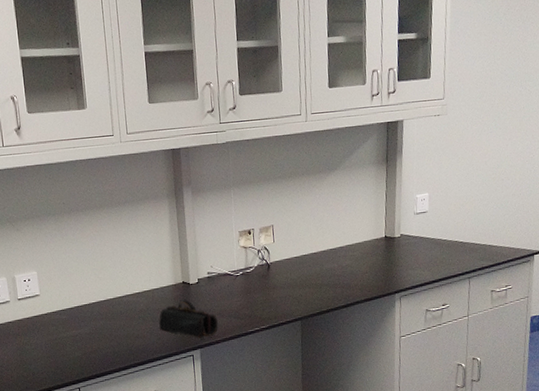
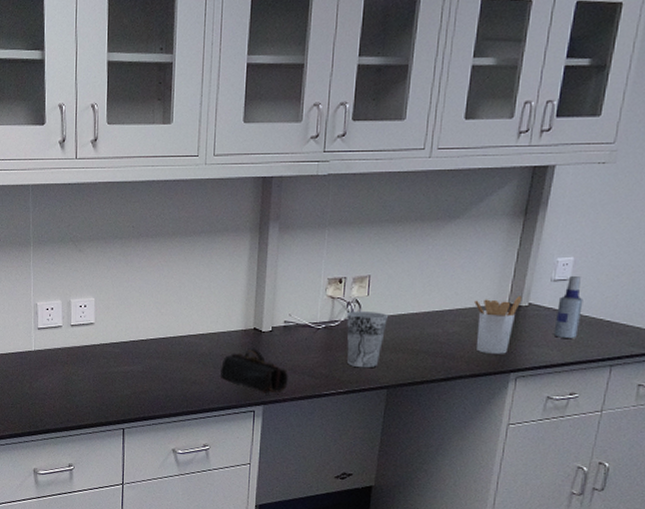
cup: none [258,255,293,305] -> present [346,311,388,368]
utensil holder: none [358,229,395,280] -> present [473,295,522,354]
spray bottle: none [422,208,441,260] -> present [553,276,584,338]

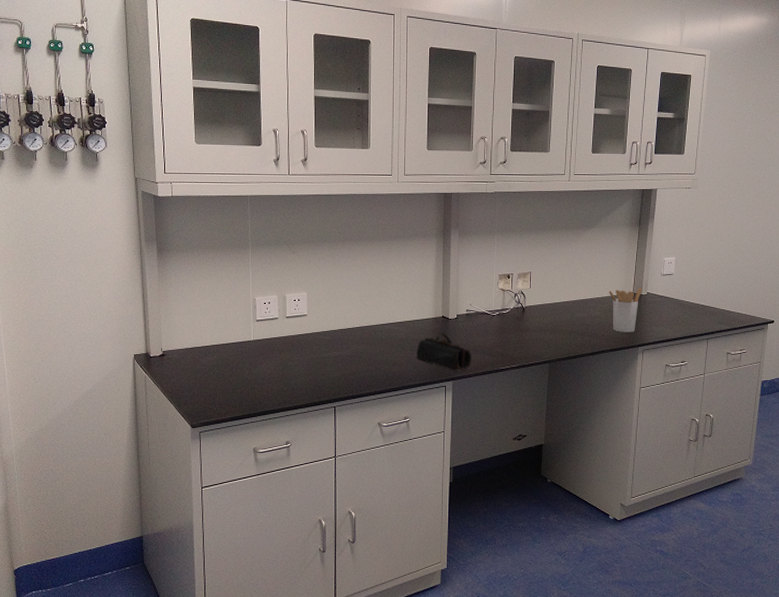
cup: present [346,311,388,368] -> none [514,301,546,347]
spray bottle: present [553,276,584,338] -> none [666,272,684,319]

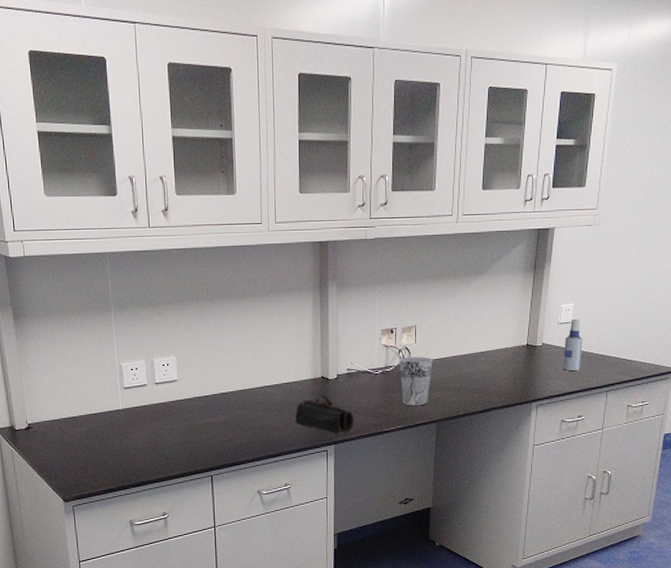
cup: none [514,301,546,347] -> present [399,357,433,406]
utensil holder: present [608,287,642,332] -> none [500,337,537,387]
spray bottle: none [666,272,684,319] -> present [562,319,583,371]

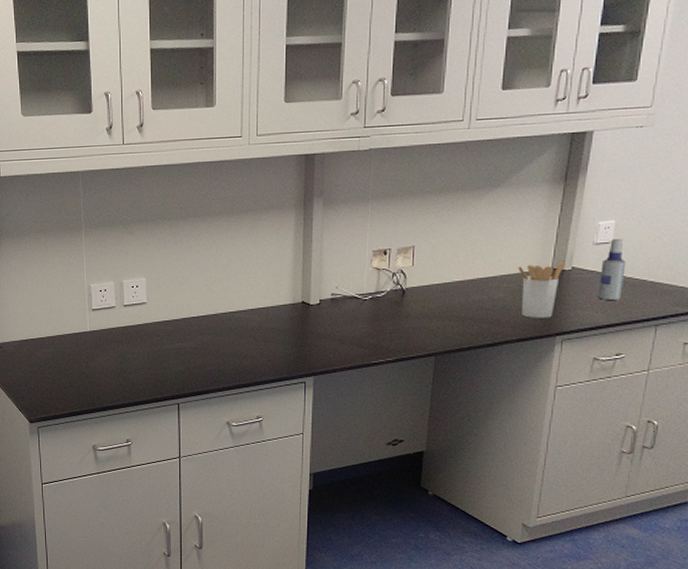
pencil case: present [295,394,354,435] -> none [271,320,337,366]
cup: present [399,357,433,406] -> none [392,281,433,337]
utensil holder: none [500,337,537,387] -> present [517,260,565,318]

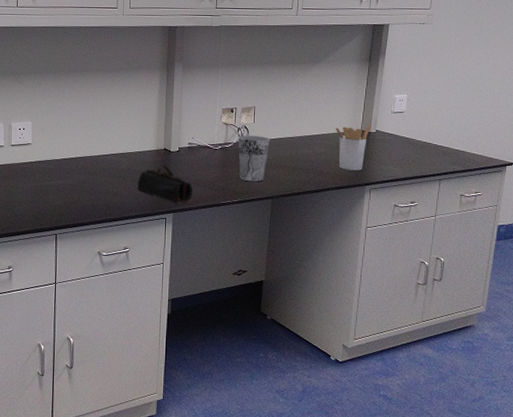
pencil case: none [271,320,337,366] -> present [138,164,193,204]
cup: none [392,281,433,337] -> present [237,135,270,182]
spray bottle: present [597,239,626,300] -> none [396,110,416,158]

